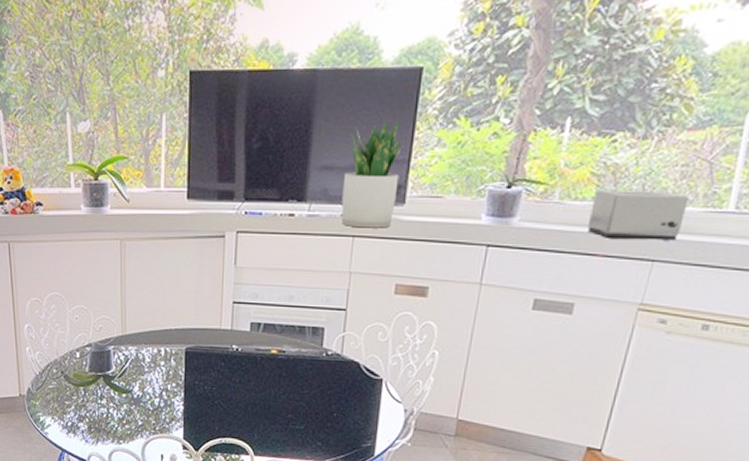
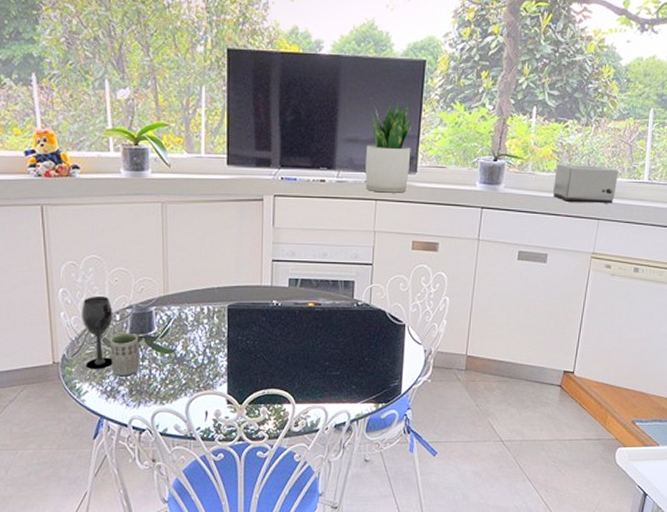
wine glass: none [45,333,74,405] -> present [82,297,113,370]
cup: none [71,371,98,414] -> present [111,334,139,377]

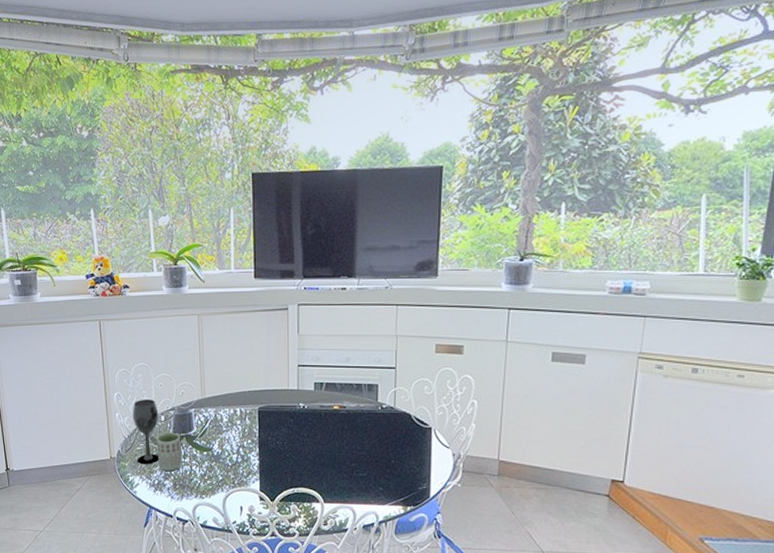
planter: present [365,101,414,193] -> none [385,208,433,298]
toaster: present [552,164,619,204] -> none [588,259,666,300]

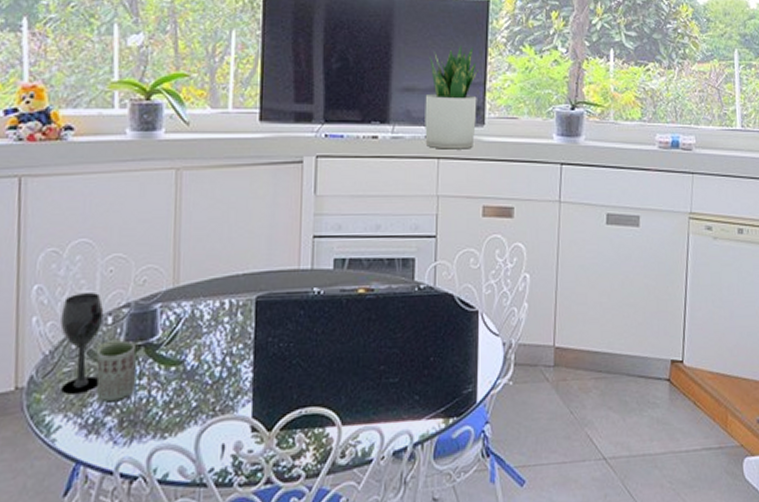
planter: none [385,208,433,298] -> present [425,44,480,149]

